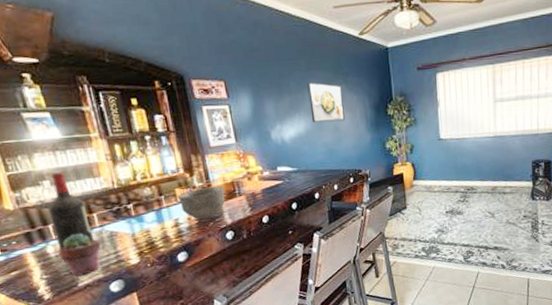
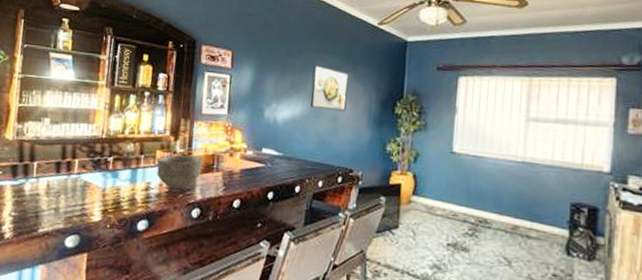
wine bottle: present [48,172,93,262] -> none [34,111,72,203]
potted succulent: present [58,234,102,276] -> none [32,176,73,221]

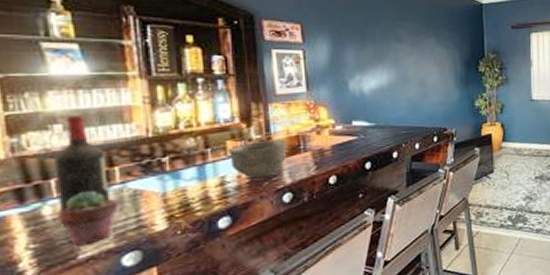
potted succulent: none [32,176,73,221] -> present [57,192,119,246]
wine bottle: none [34,111,72,203] -> present [54,114,109,227]
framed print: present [310,64,349,111] -> none [394,32,432,76]

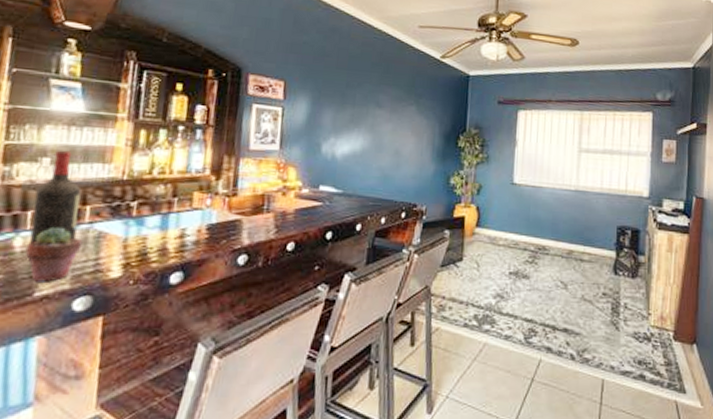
bowl: present [227,139,287,179] -> none [193,195,251,235]

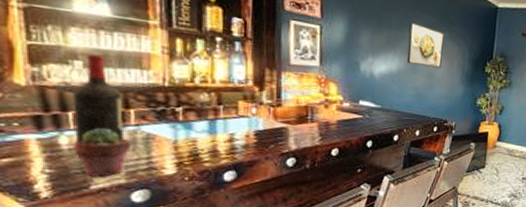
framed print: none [371,97,412,145] -> present [406,22,444,69]

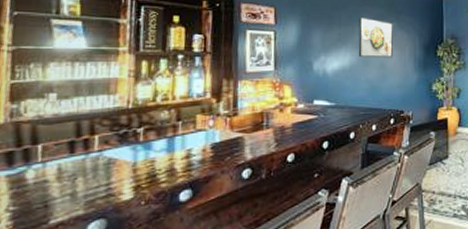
wine bottle: present [73,53,123,158] -> none [40,85,89,192]
potted succulent: present [73,128,132,177] -> none [38,158,94,210]

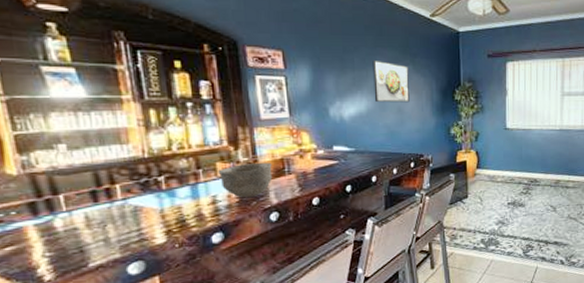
bowl: none [196,115,251,153] -> present [217,162,273,198]

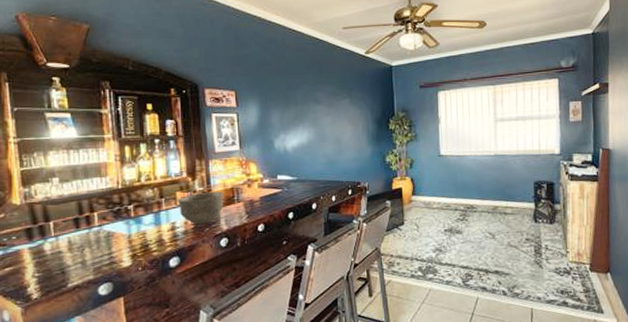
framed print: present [373,60,410,103] -> none [313,95,347,134]

